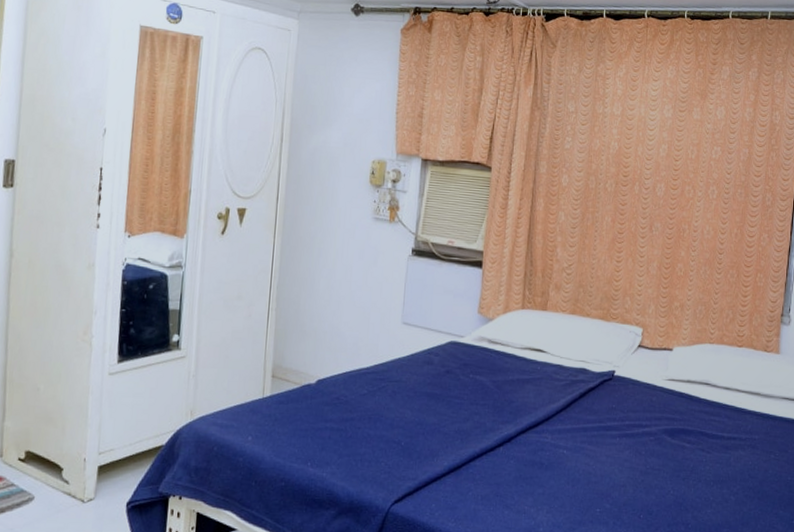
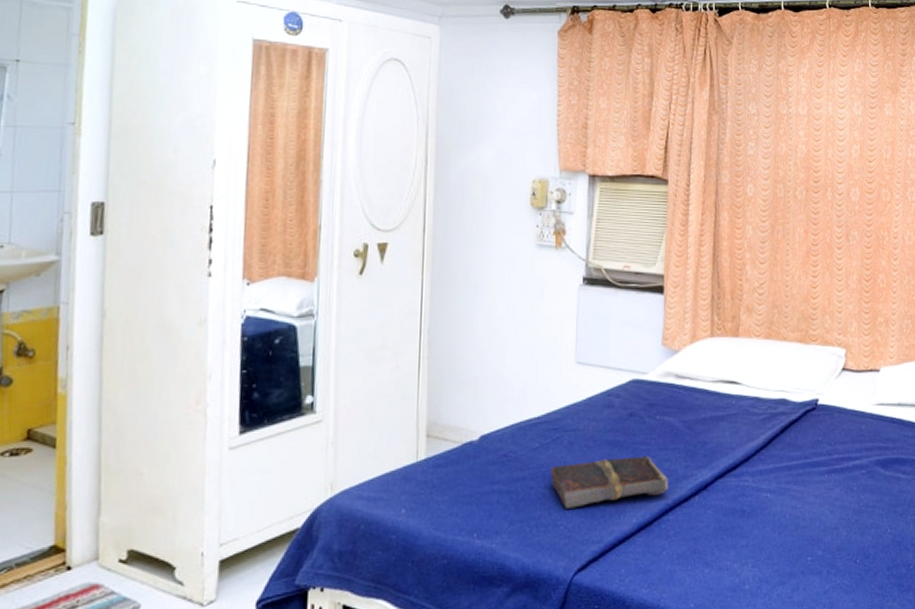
book: none [375,408,478,448] -> present [550,456,669,509]

